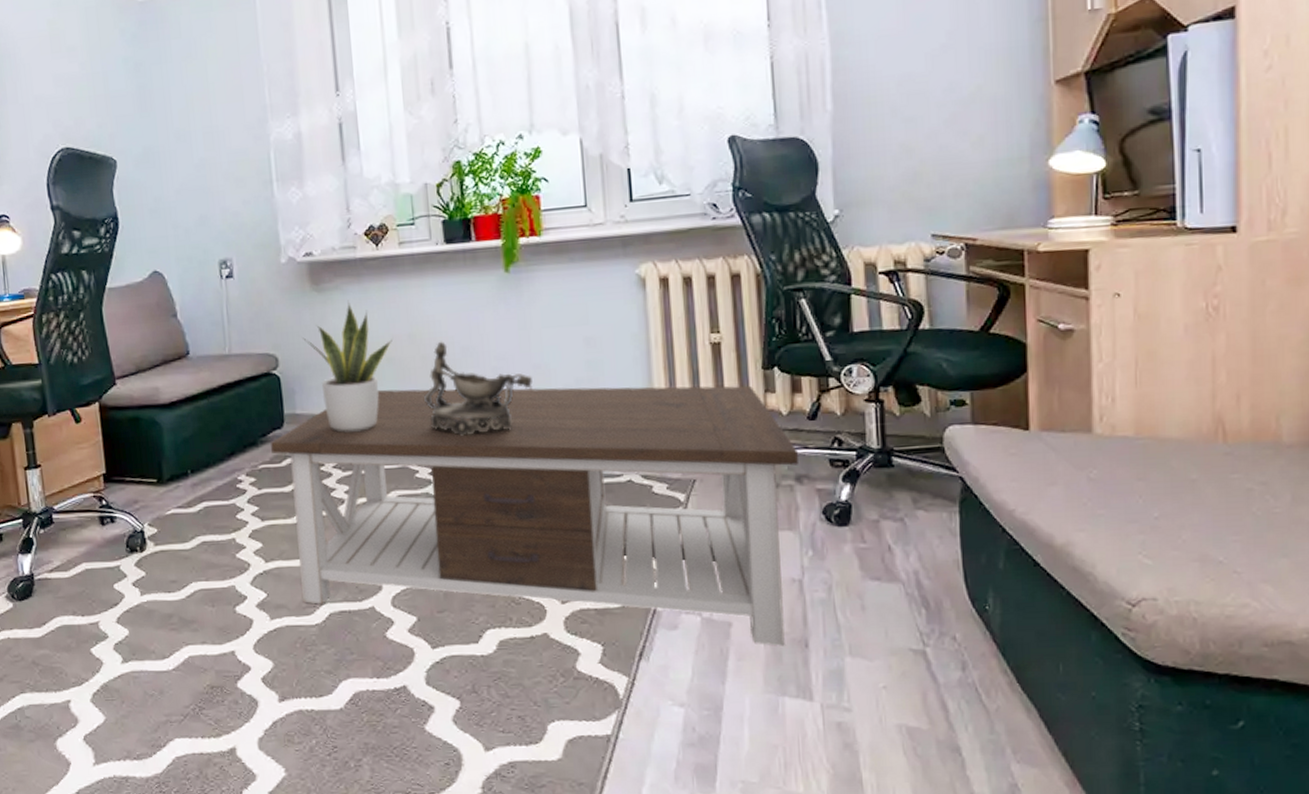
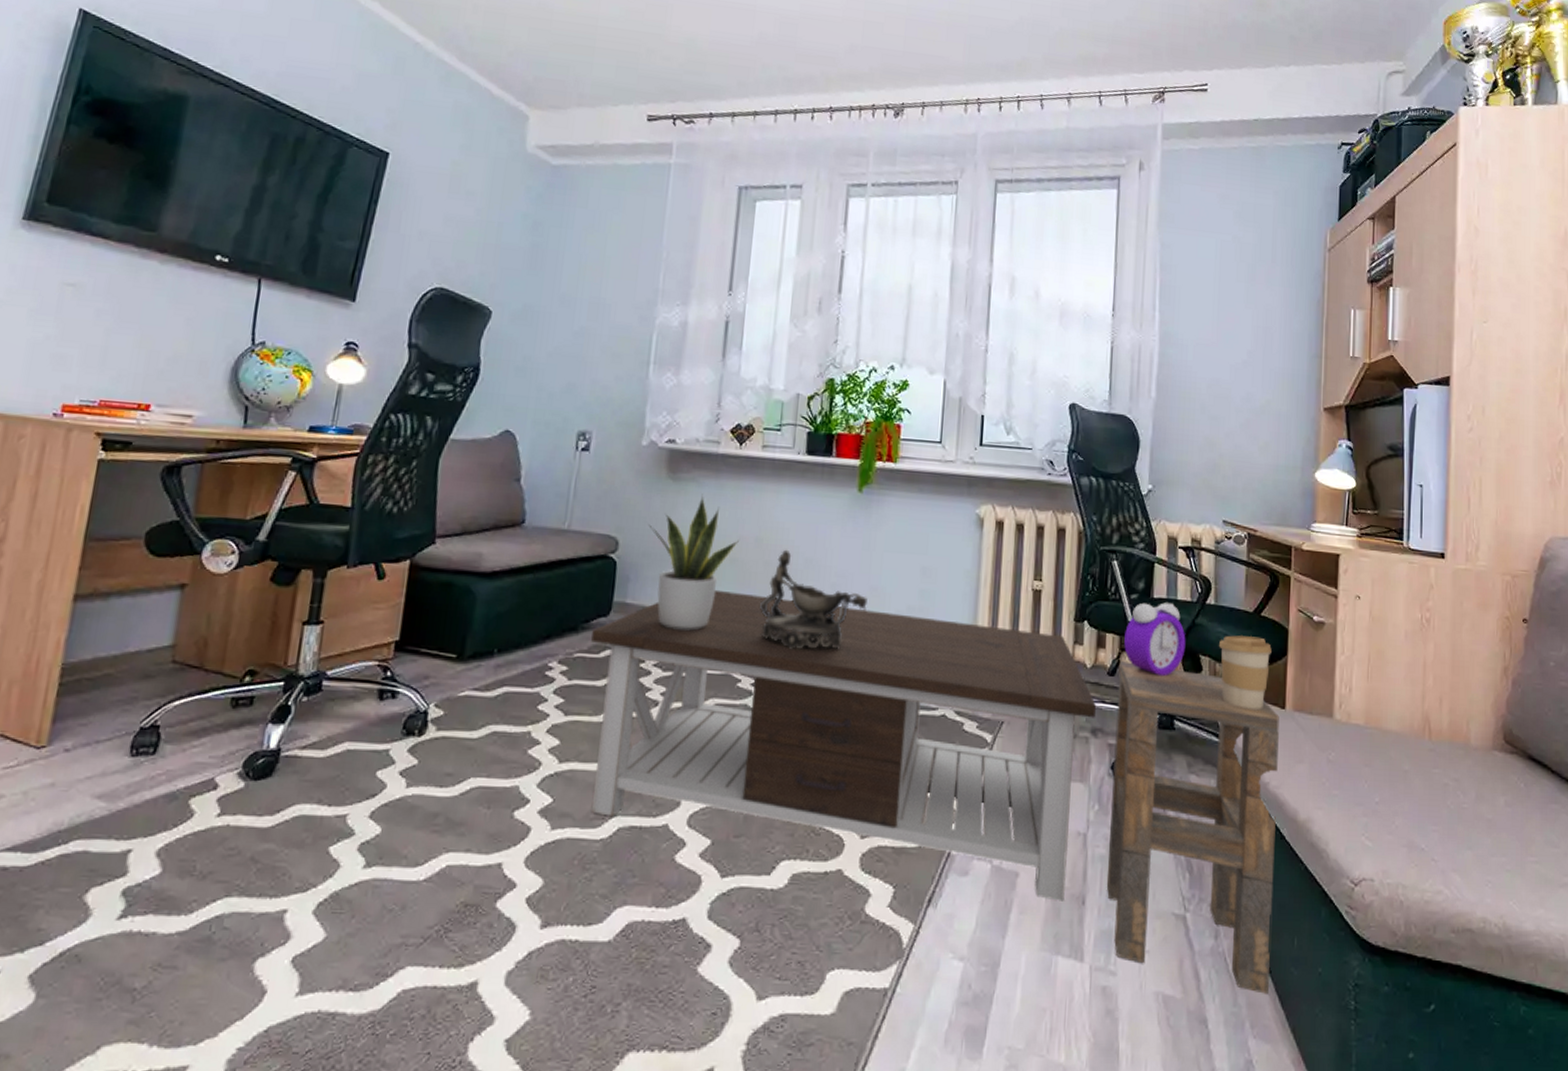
side table: none [820,403,1031,721] -> present [1106,661,1279,994]
alarm clock: none [823,334,898,413] -> present [1124,602,1186,676]
coffee cup: none [938,356,1007,435] -> present [1218,635,1272,709]

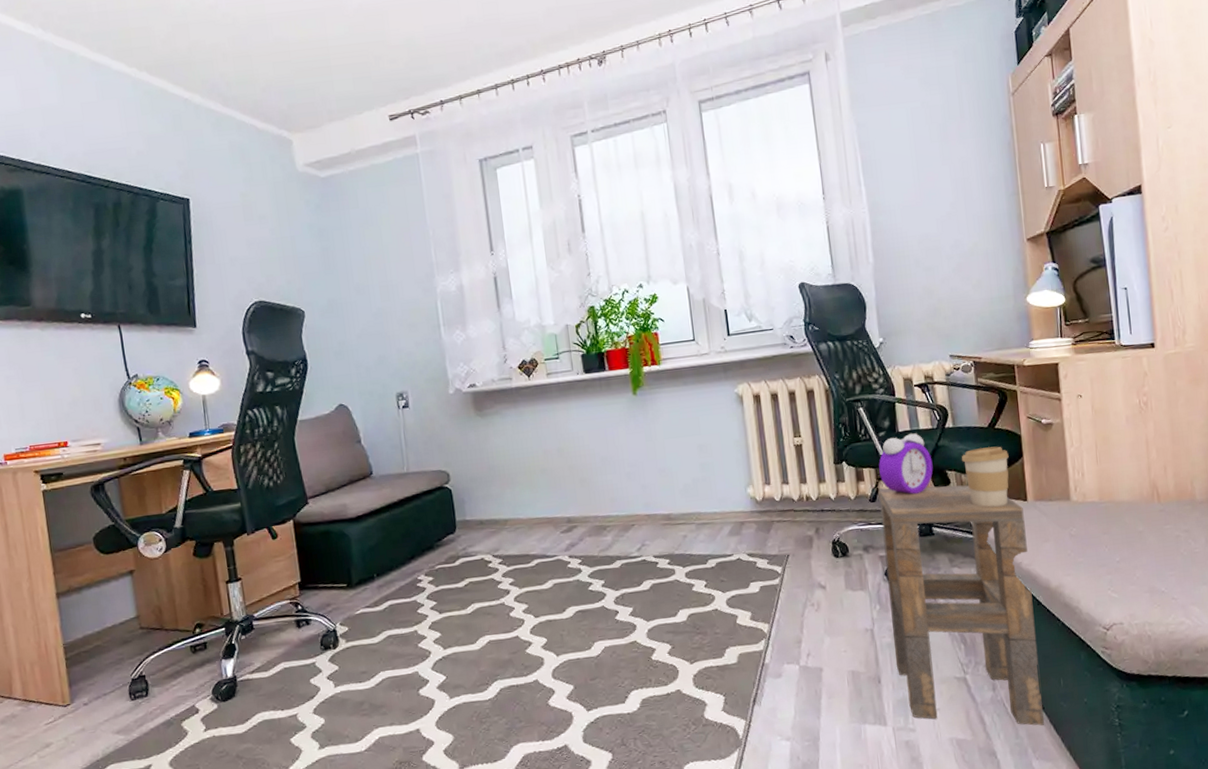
coffee table: present [591,589,1097,901] -> none [445,478,866,684]
potted plant: present [648,493,739,631] -> none [470,422,545,534]
decorative bowl: present [760,549,868,649] -> none [572,453,659,531]

